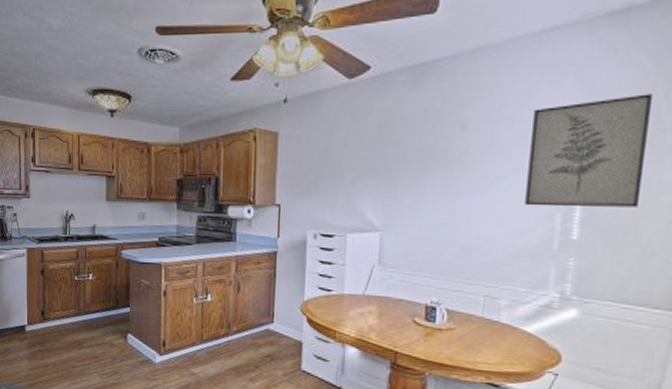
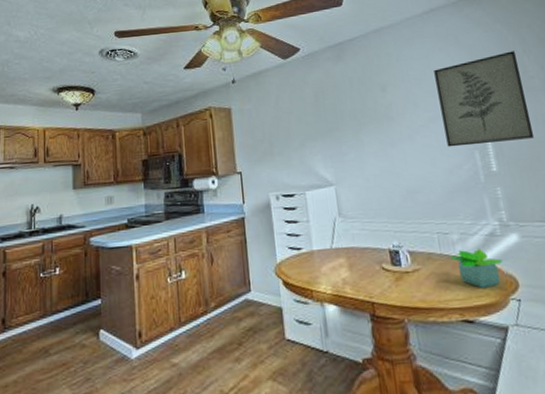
potted plant: none [491,317,552,358] -> present [449,249,504,288]

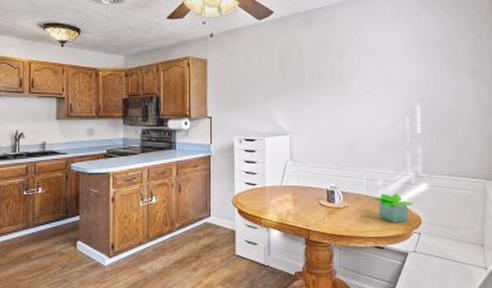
wall art: present [434,51,535,147] -> none [384,34,454,111]

